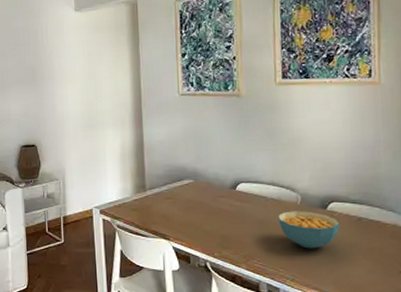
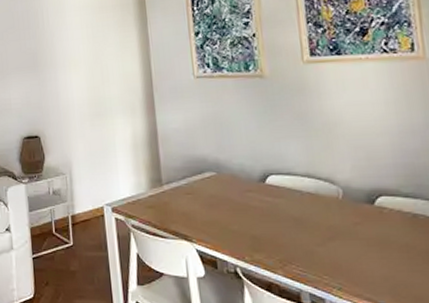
cereal bowl: present [278,211,340,249] -> none [317,207,392,252]

